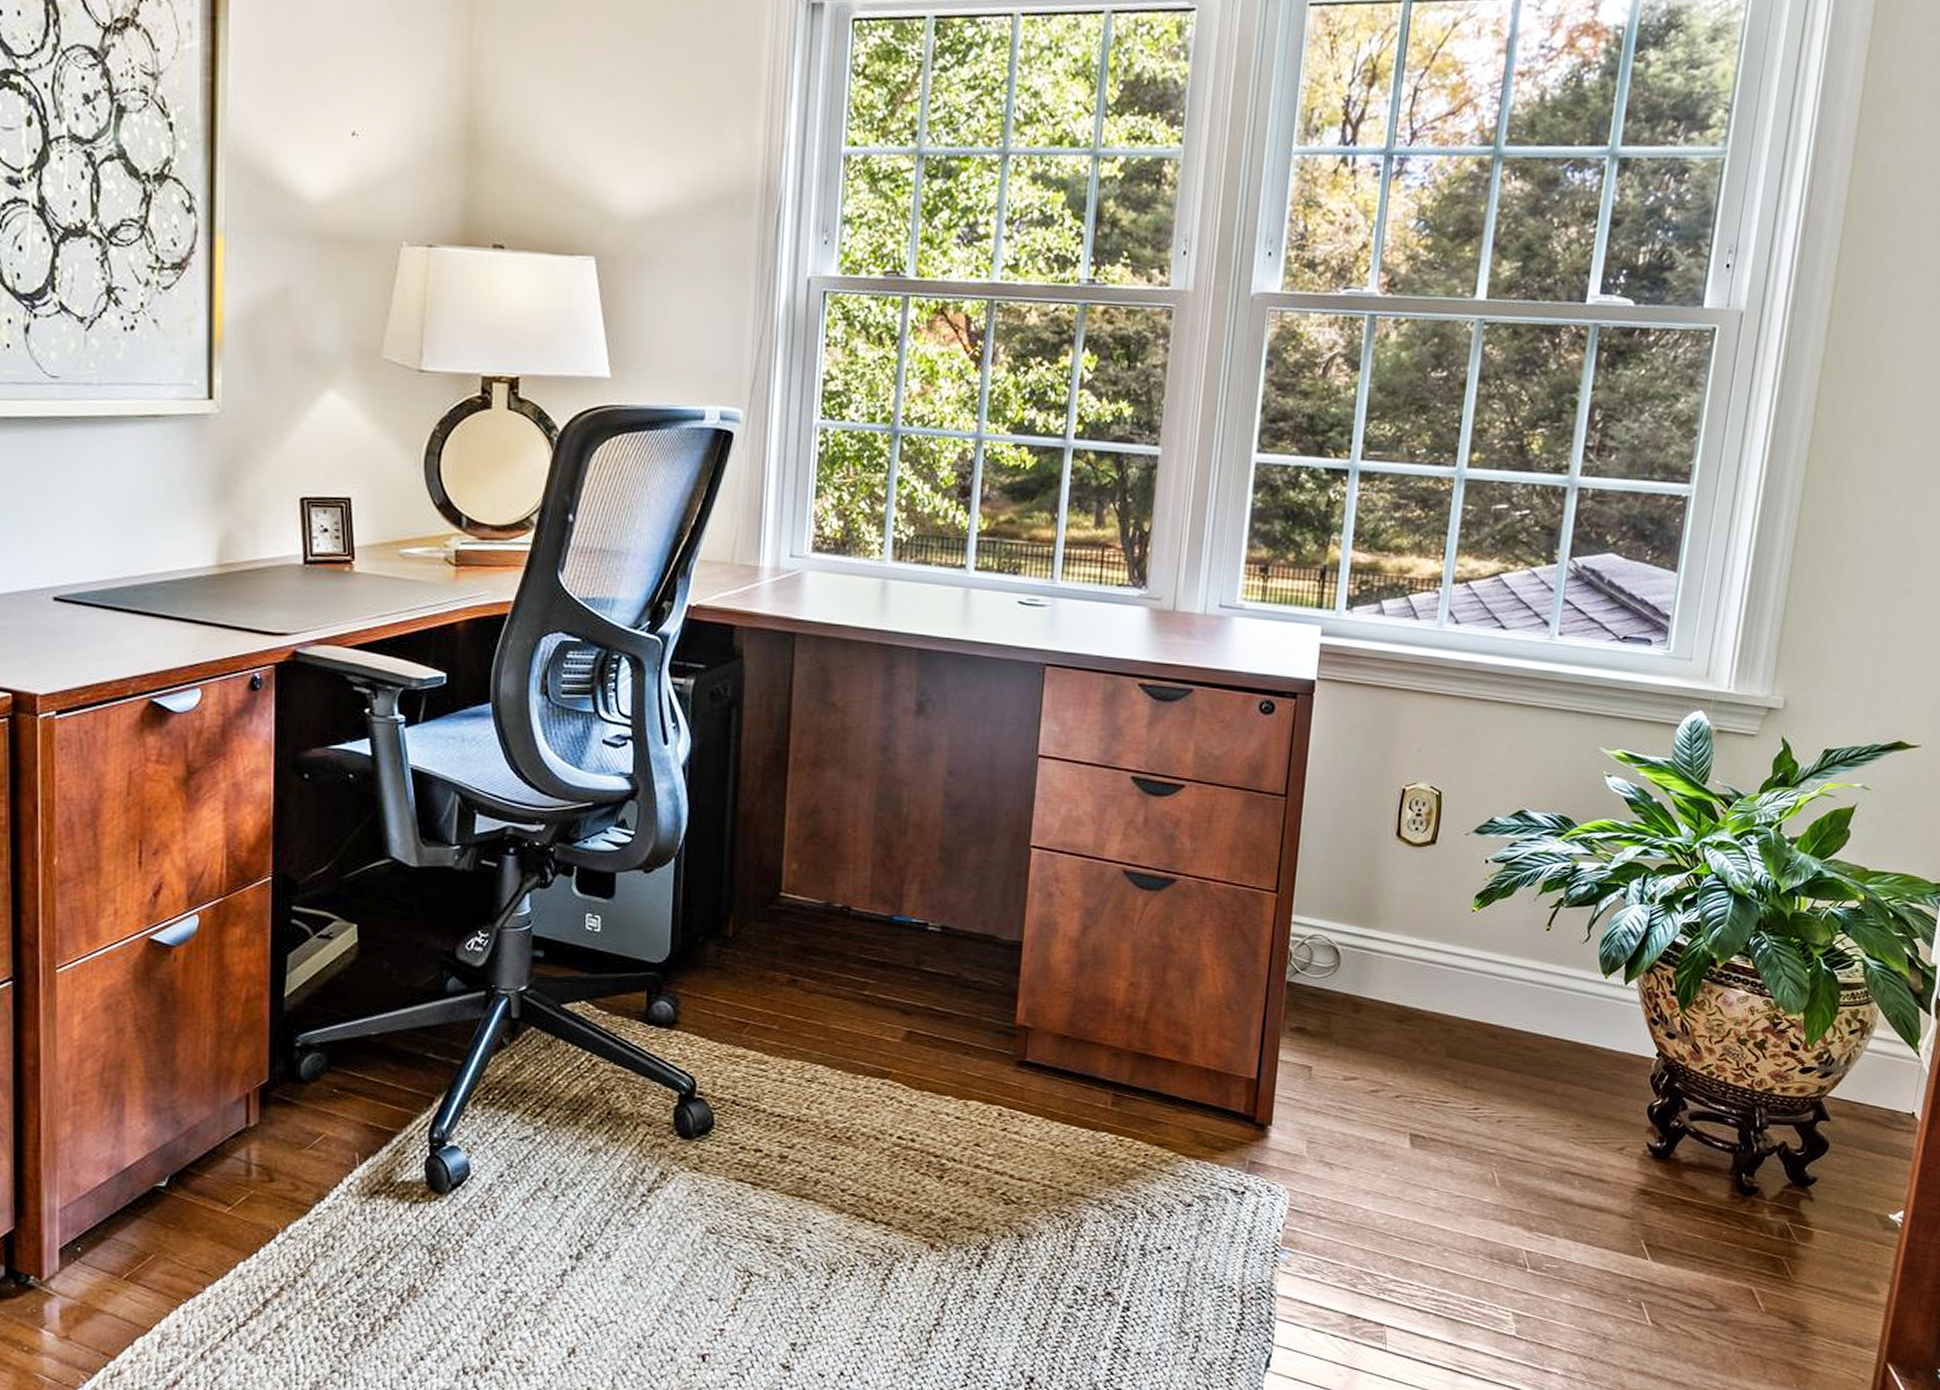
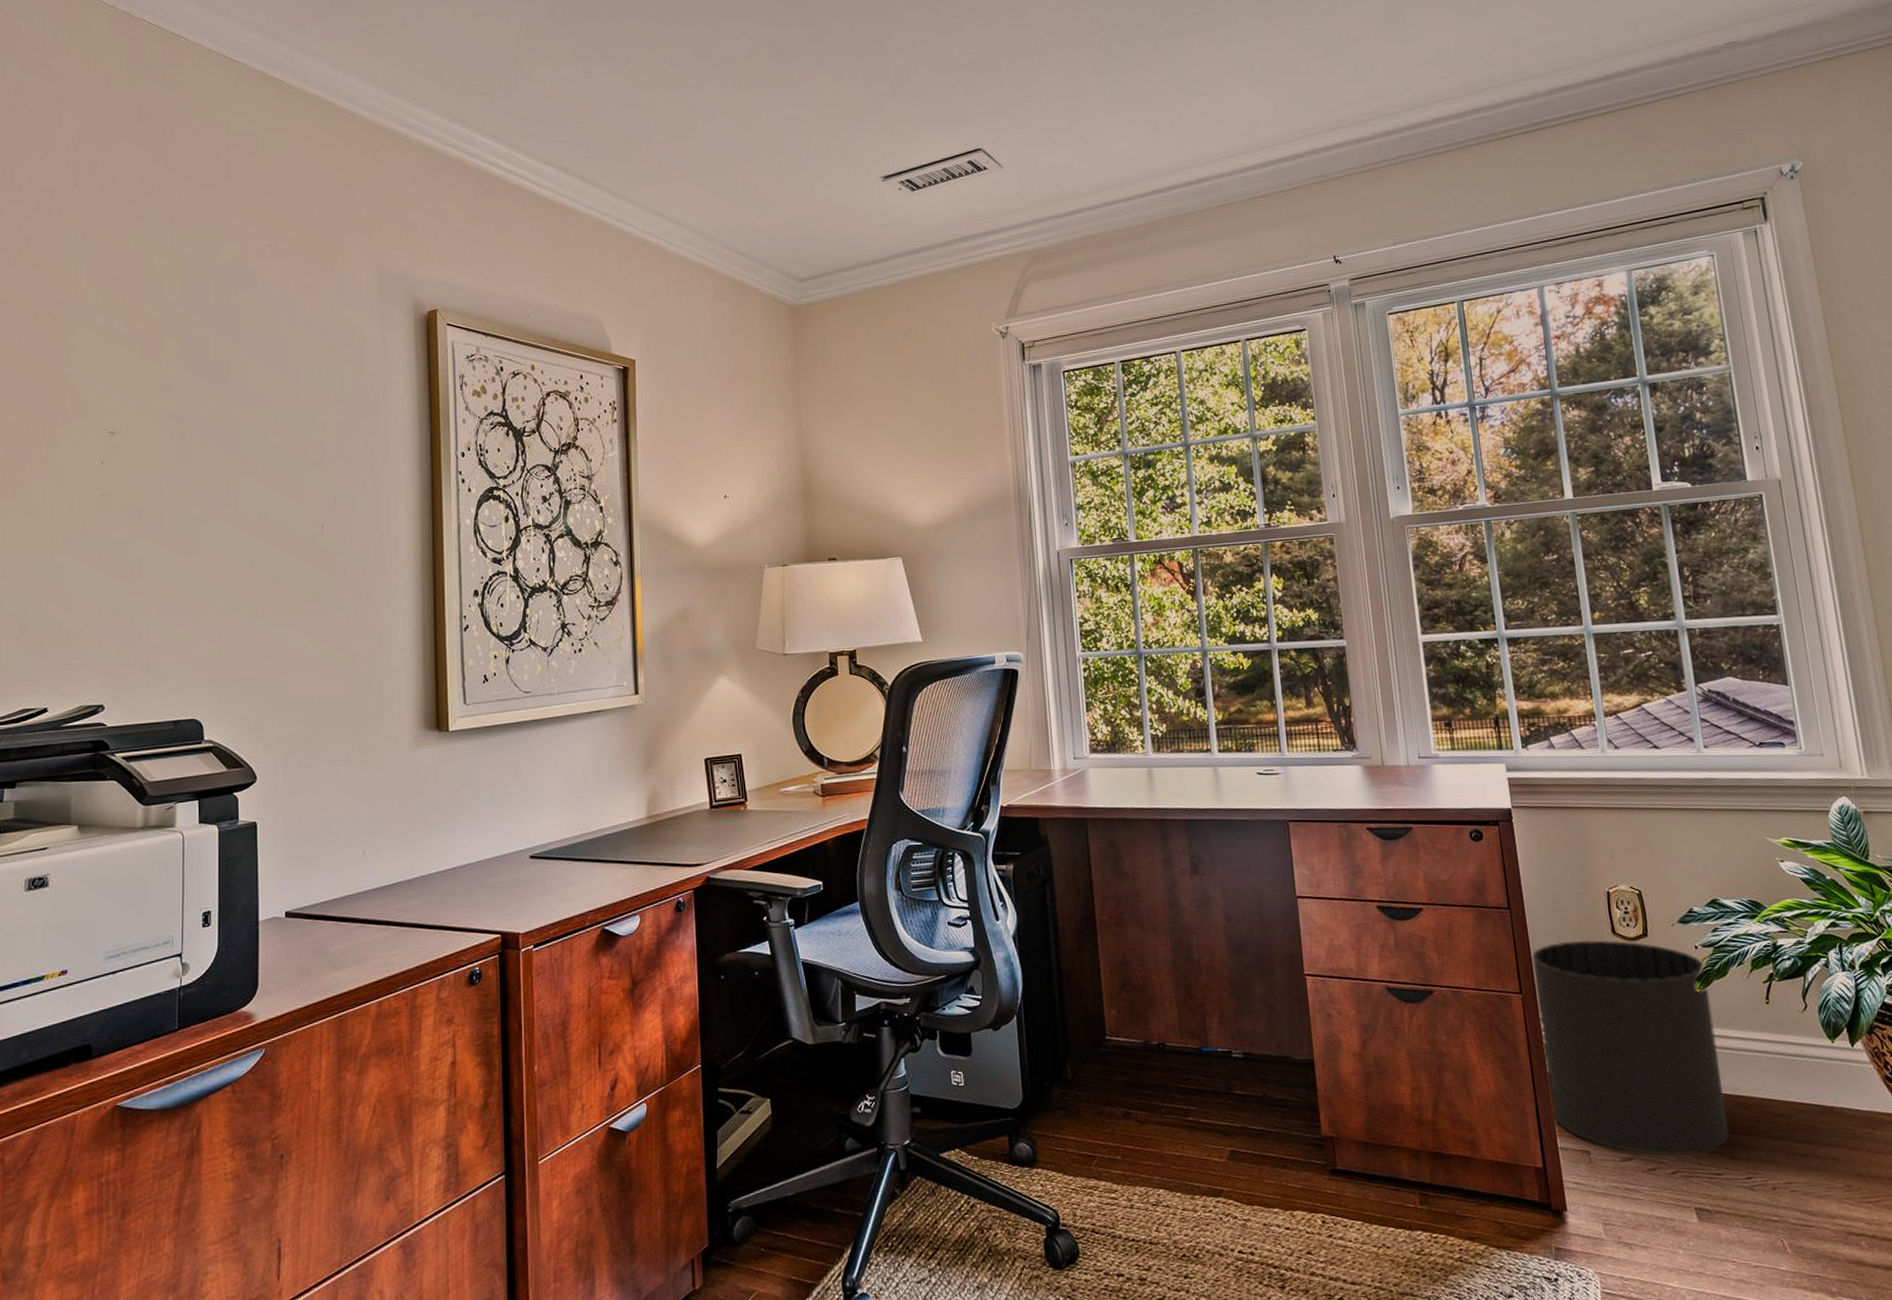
waste bin: none [1281,840,1490,1080] -> present [1532,939,1730,1156]

